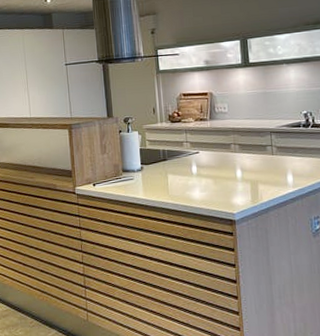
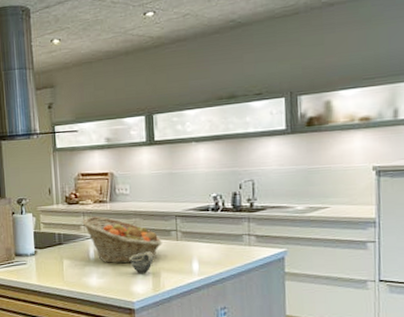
fruit basket: none [184,133,259,178] -> present [82,216,162,264]
cup: none [229,165,252,186] -> present [129,251,154,273]

